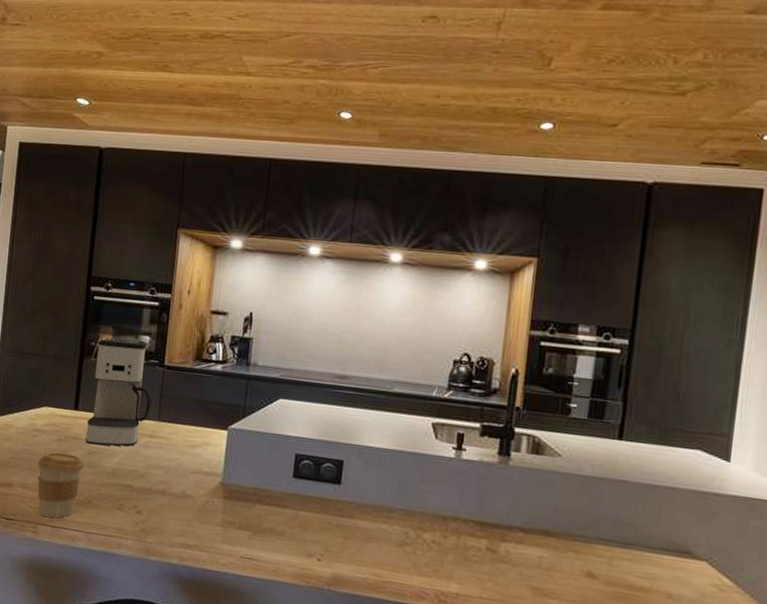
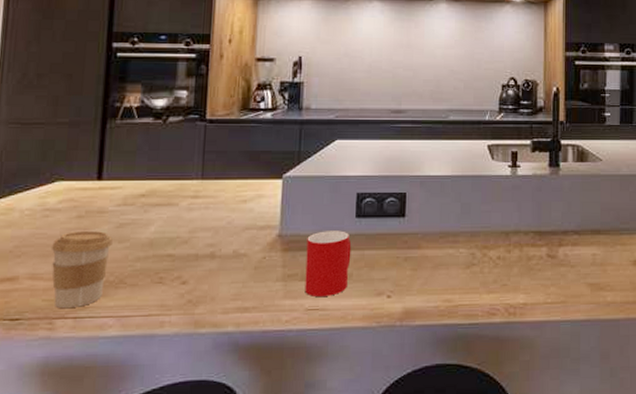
coffee maker: present [85,338,152,447] -> none [113,98,193,216]
cup: none [241,485,287,549] -> present [305,231,352,296]

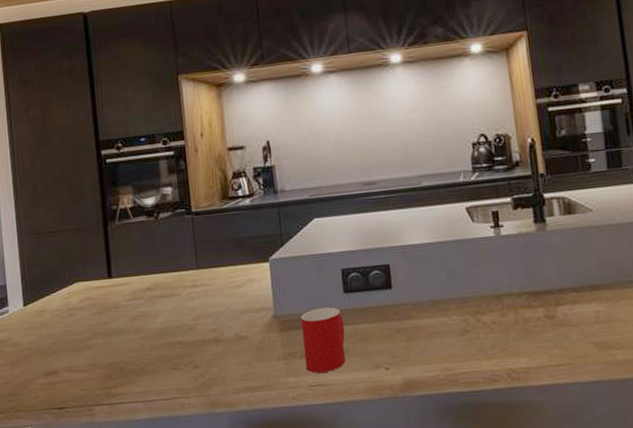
coffee cup: present [51,231,113,308] -> none [80,325,130,396]

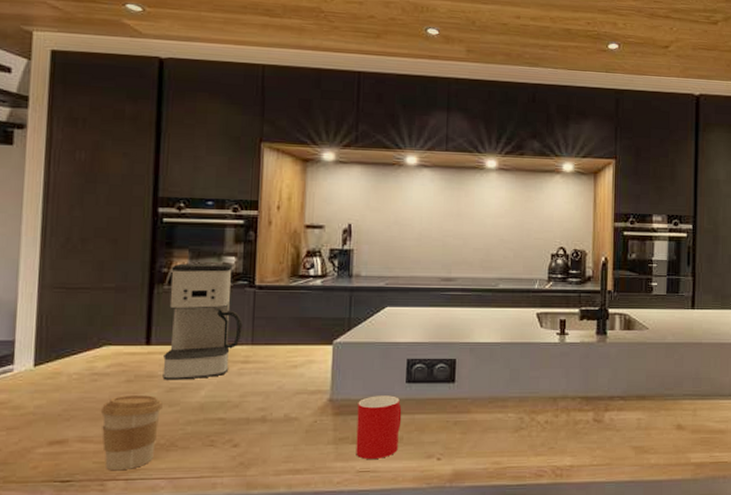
coffee cup: none [80,325,130,396] -> present [100,395,163,470]
coffee maker: none [119,194,187,310] -> present [162,263,243,380]

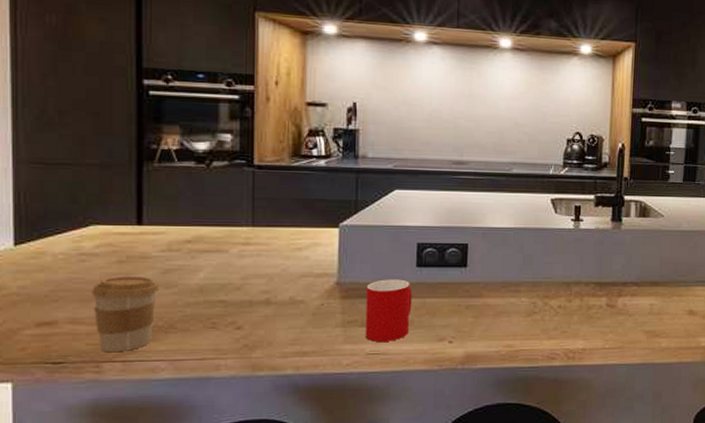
coffee maker: present [162,263,243,380] -> none [157,140,242,261]

